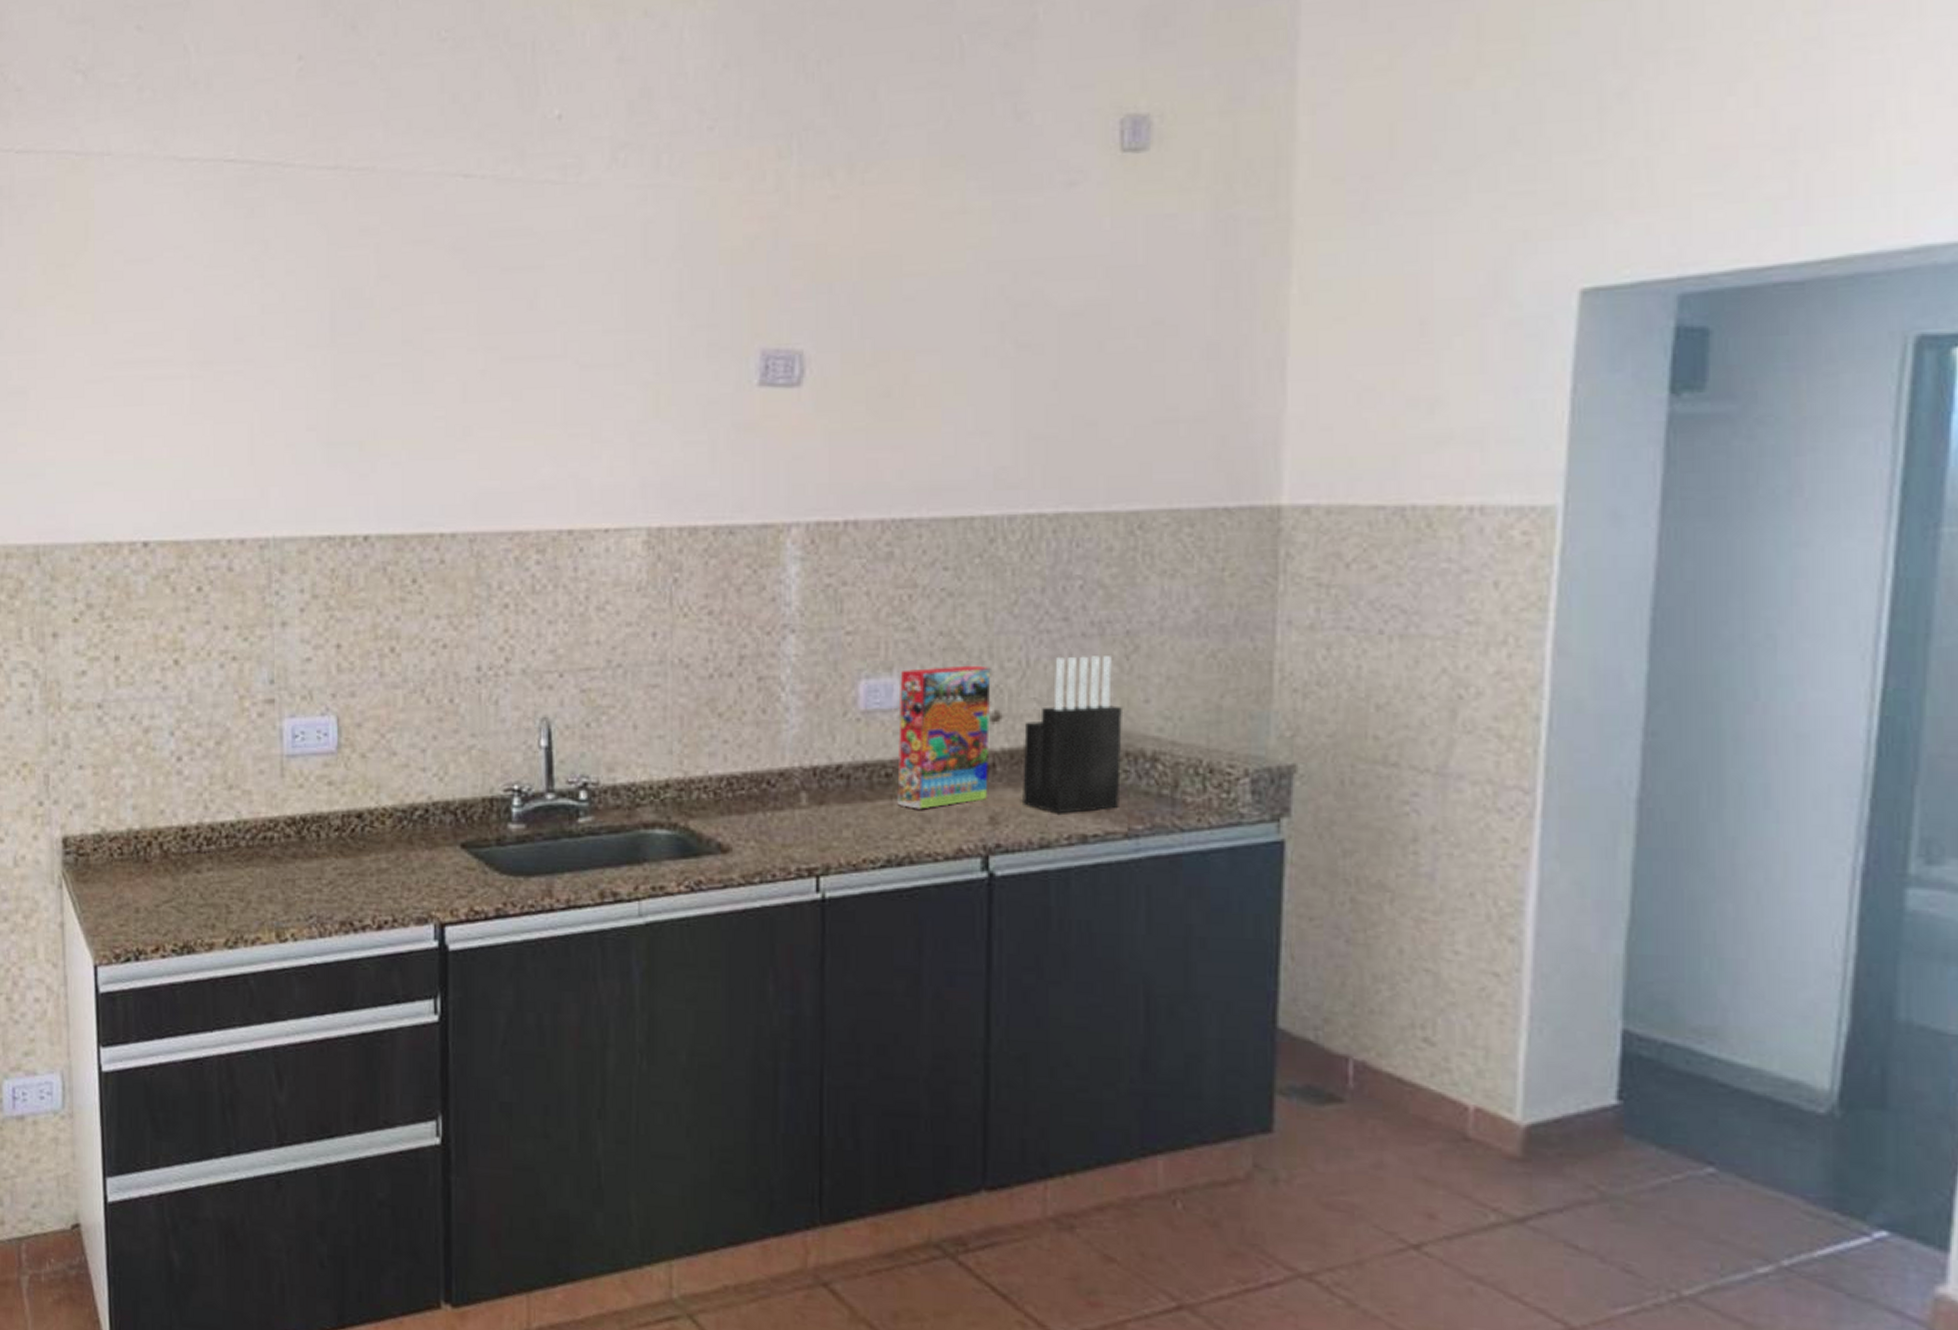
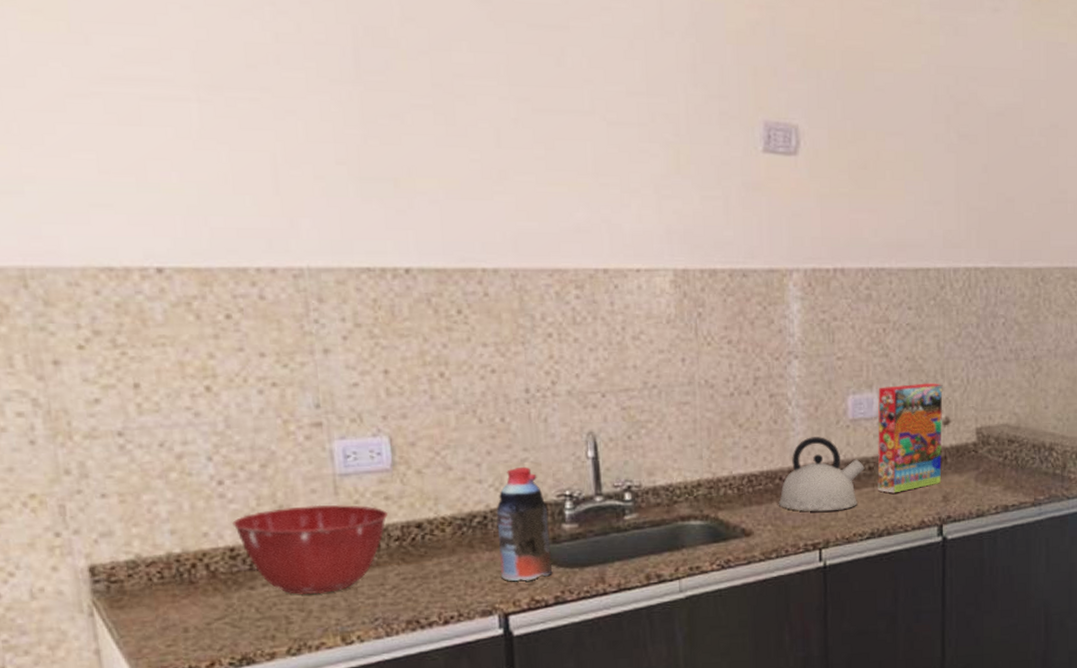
mixing bowl: none [186,786,331,884] -> present [232,504,389,595]
bottle: none [438,754,495,888] -> present [496,466,553,581]
kettle: none [766,731,880,828] -> present [779,437,865,512]
knife block: present [1023,656,1124,813] -> none [965,375,1031,490]

